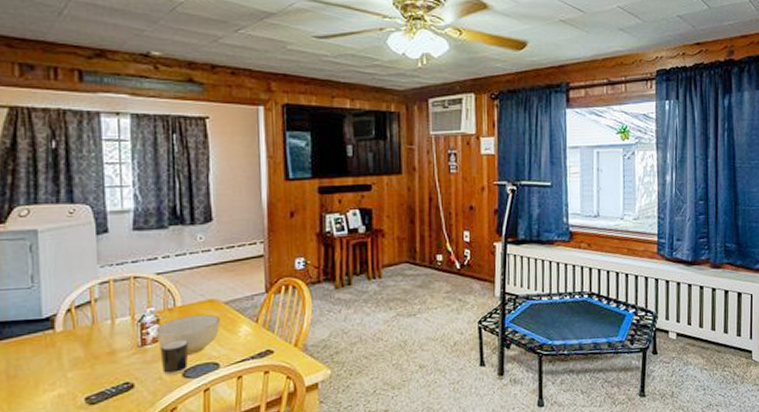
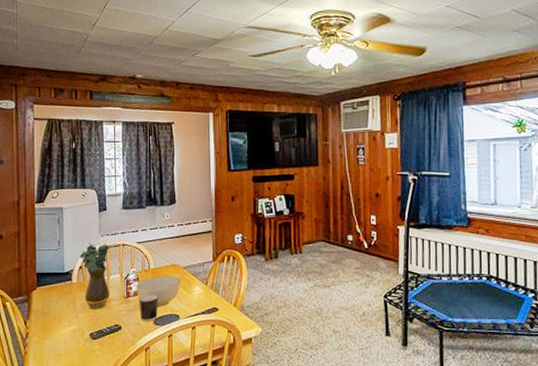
vase: none [66,275,116,366] -> present [79,242,110,310]

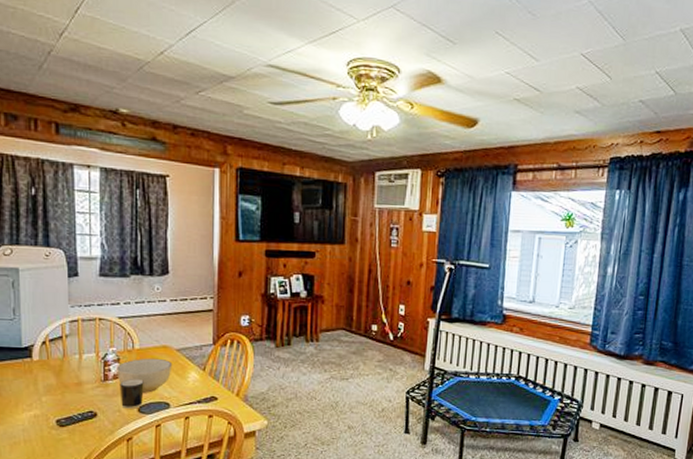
vase: present [79,242,110,310] -> none [42,312,83,393]

